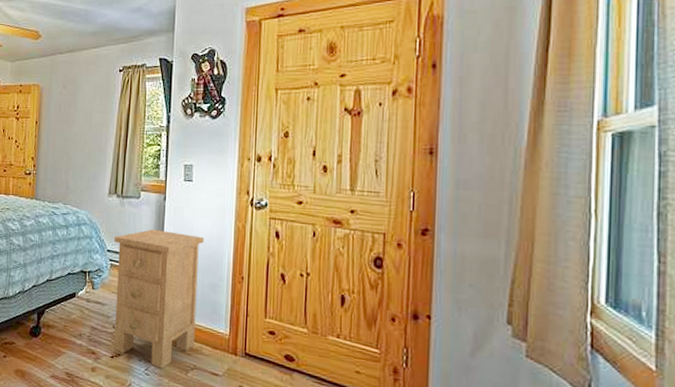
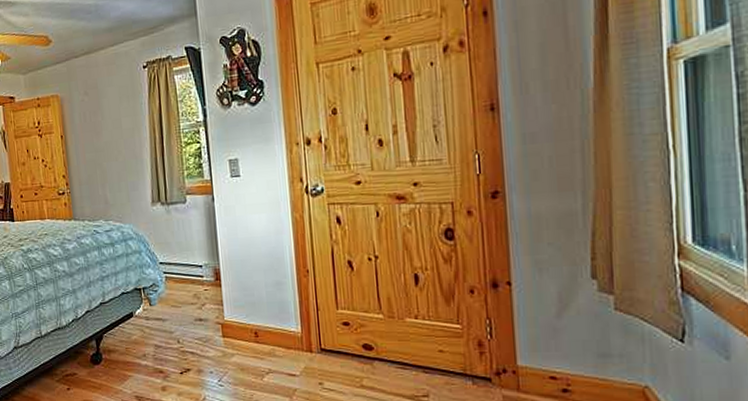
nightstand: present [114,229,205,369] -> none [165,233,267,378]

